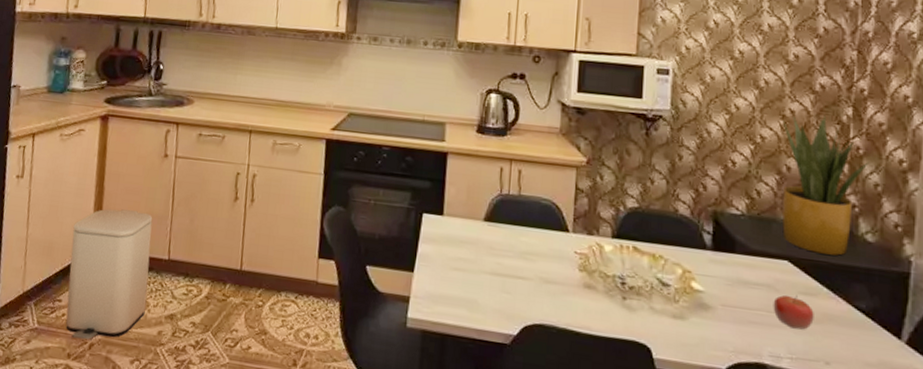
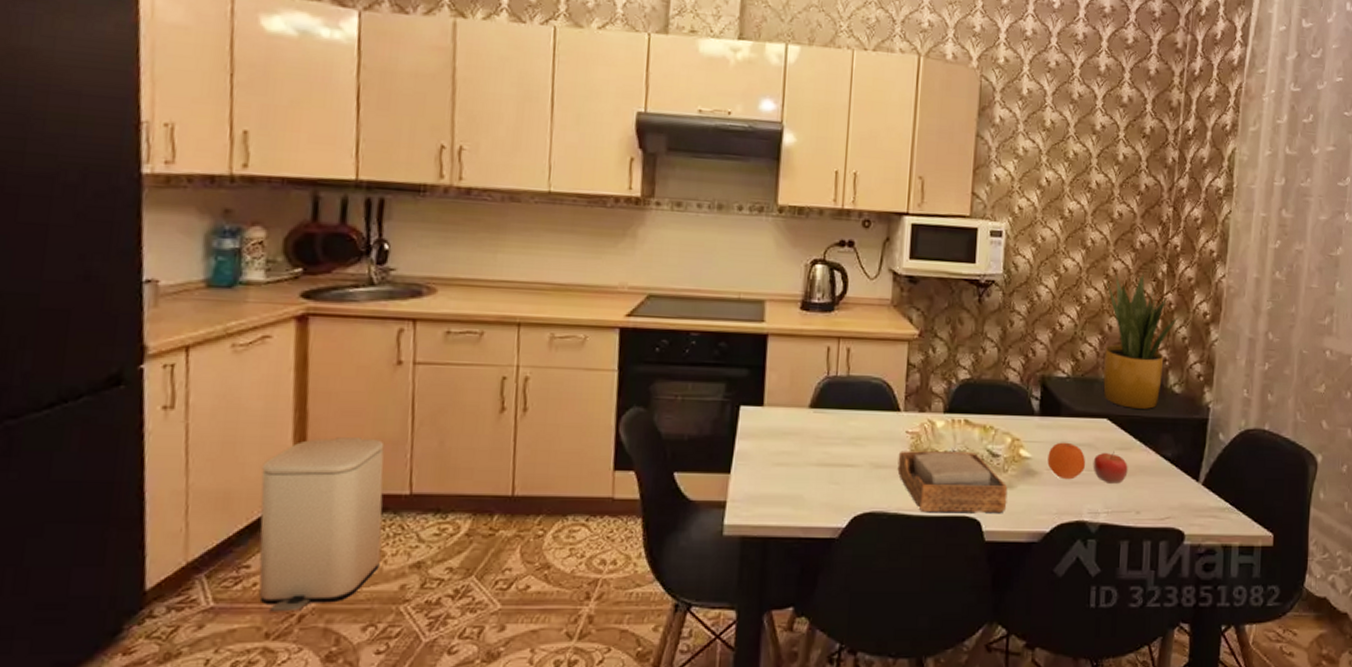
napkin holder: none [566,269,679,343] -> present [897,450,1008,514]
fruit: none [722,279,764,319] -> present [1047,442,1085,480]

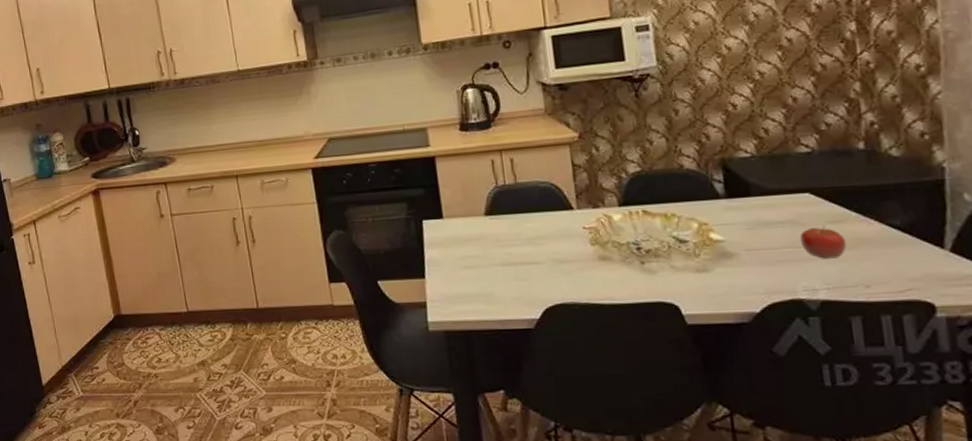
pedal bin: present [258,437,385,612] -> none [92,272,178,399]
napkin holder: present [897,450,1008,514] -> none [579,240,706,301]
fruit: present [1047,442,1085,480] -> none [743,221,791,259]
planter: present [1103,272,1180,409] -> none [780,36,884,180]

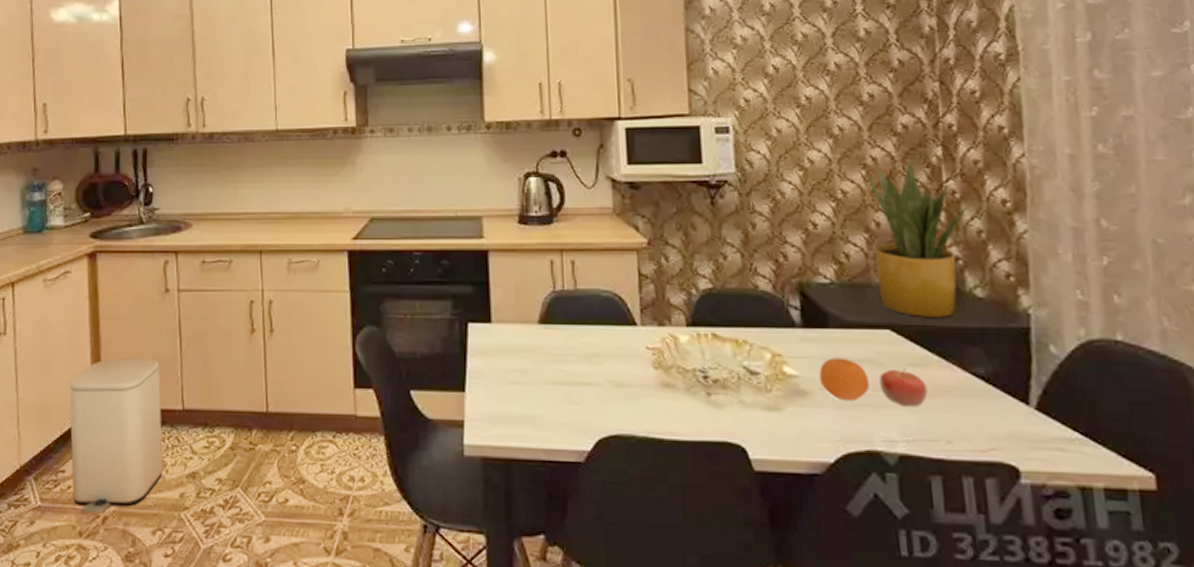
pedal bin: none [92,272,178,399] -> present [69,358,163,514]
fruit: none [743,221,791,259] -> present [819,357,869,402]
planter: none [780,36,884,180] -> present [864,159,969,317]

